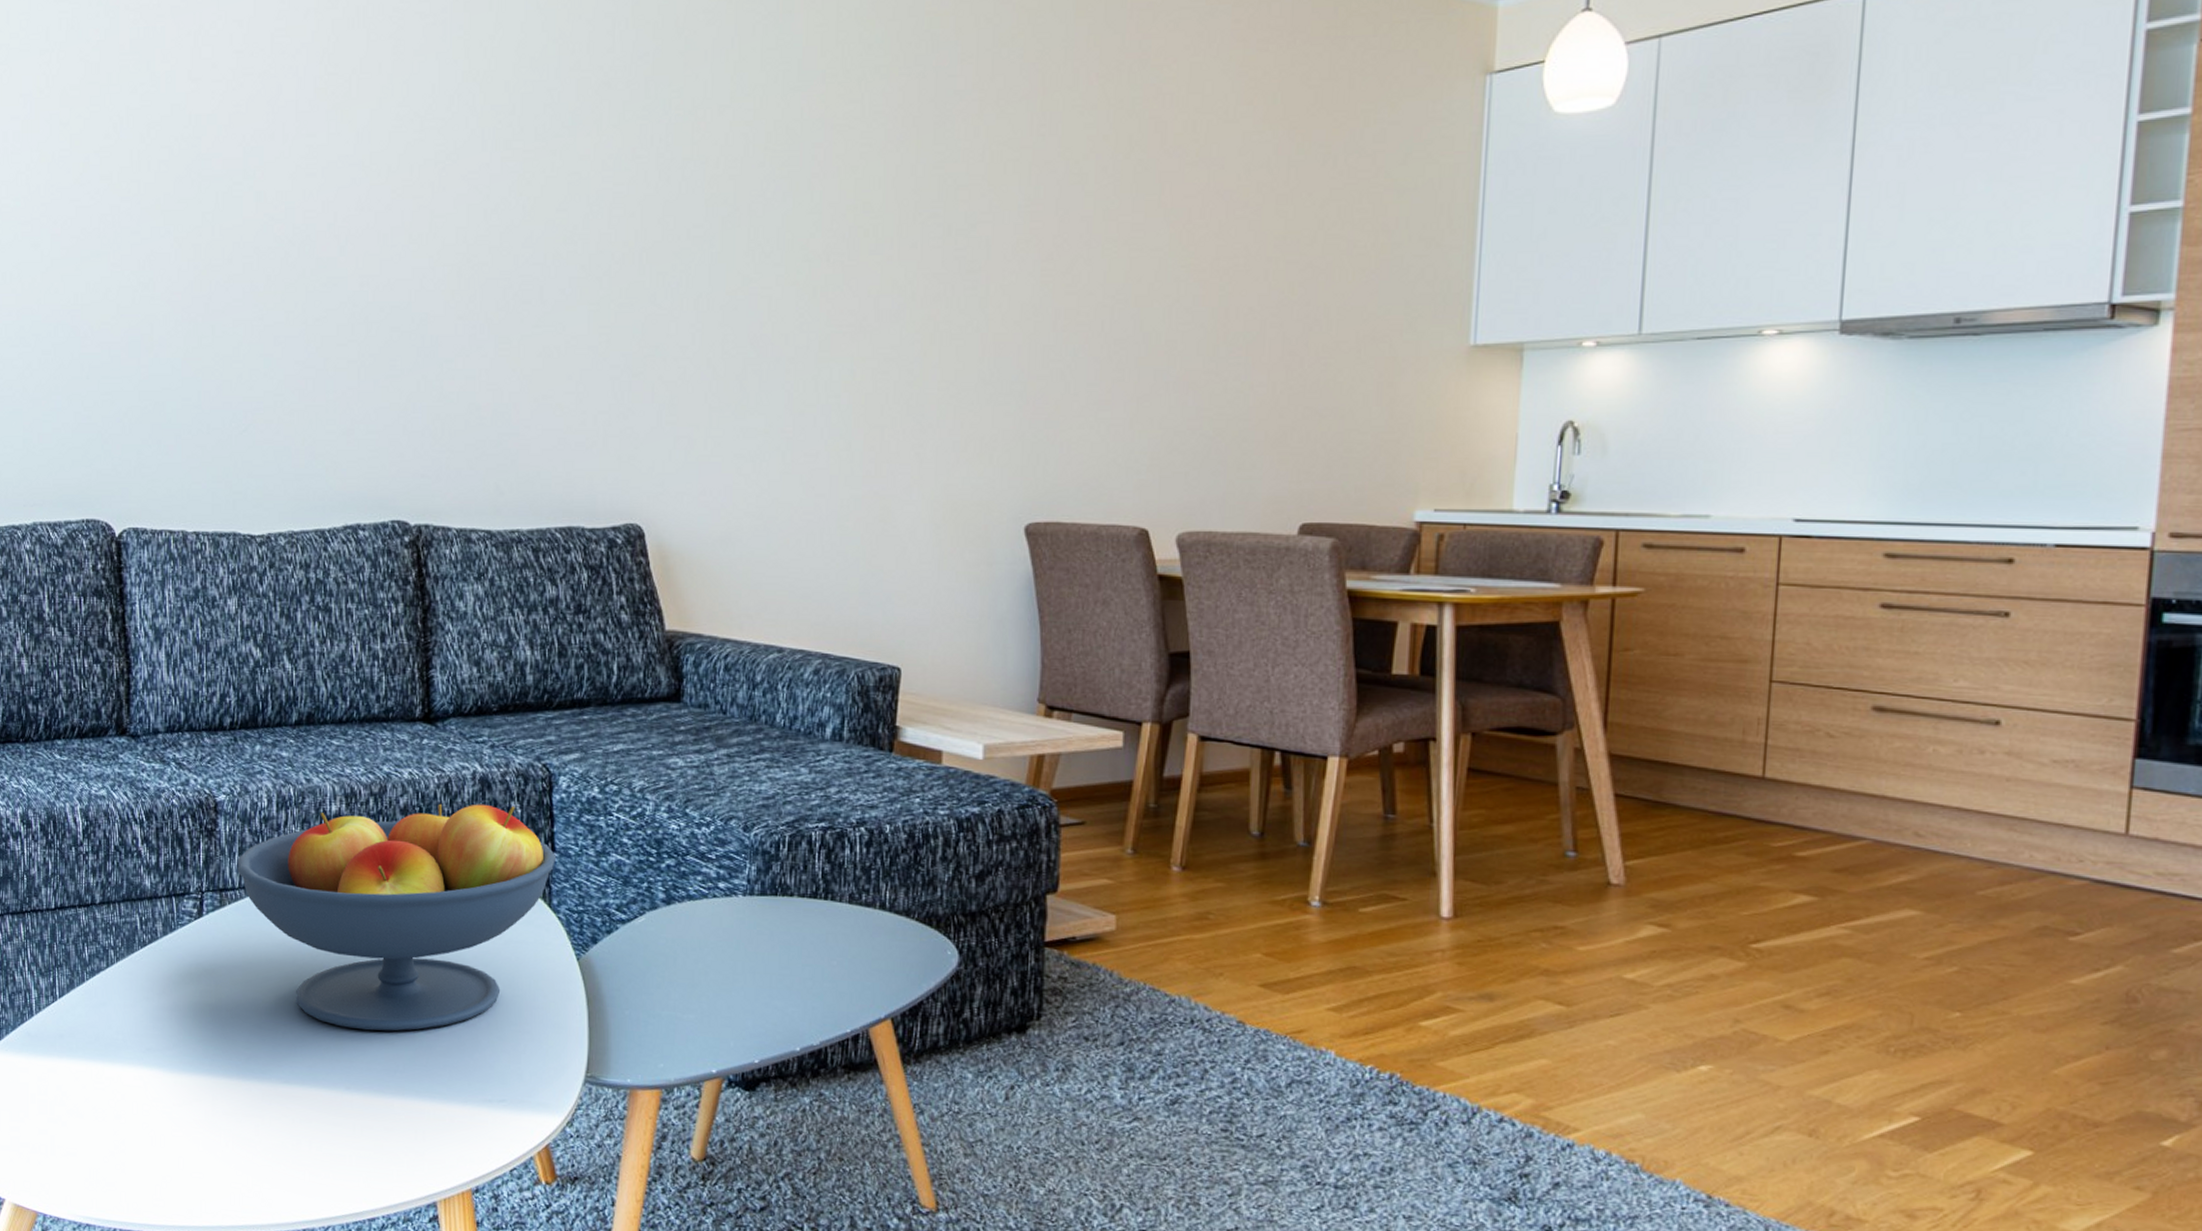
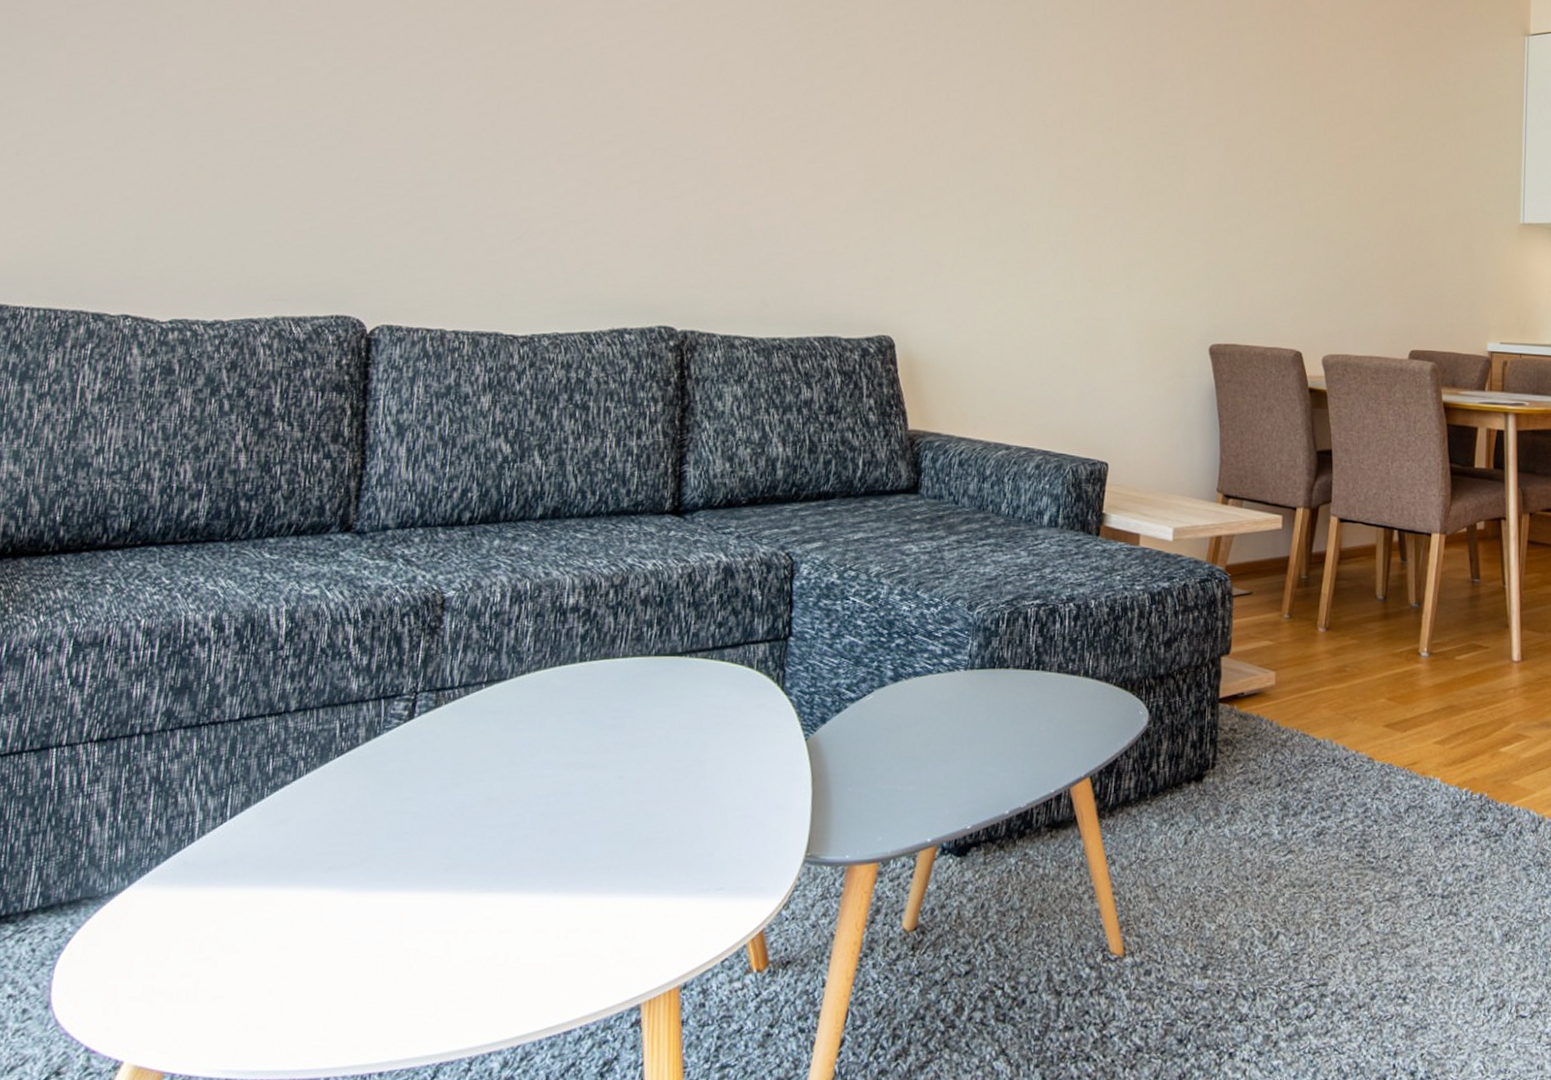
fruit bowl: present [237,803,557,1032] -> none [458,592,793,828]

